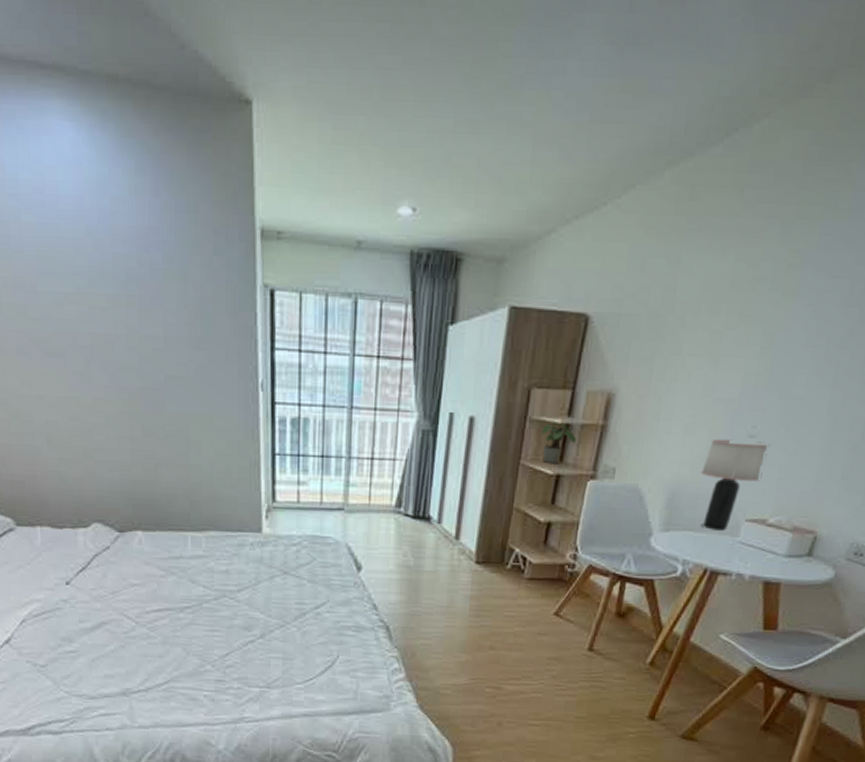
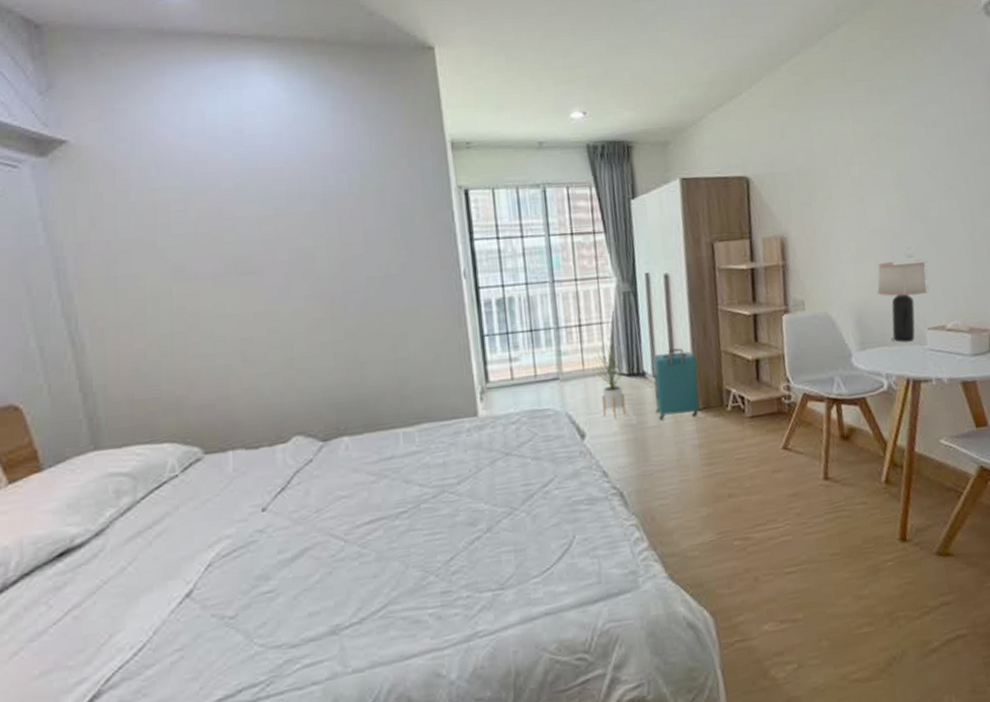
house plant: none [379,484,416,557] -> present [593,345,628,419]
suitcase: none [434,497,486,570] -> present [652,348,700,420]
potted plant: present [542,420,577,463] -> none [731,267,764,305]

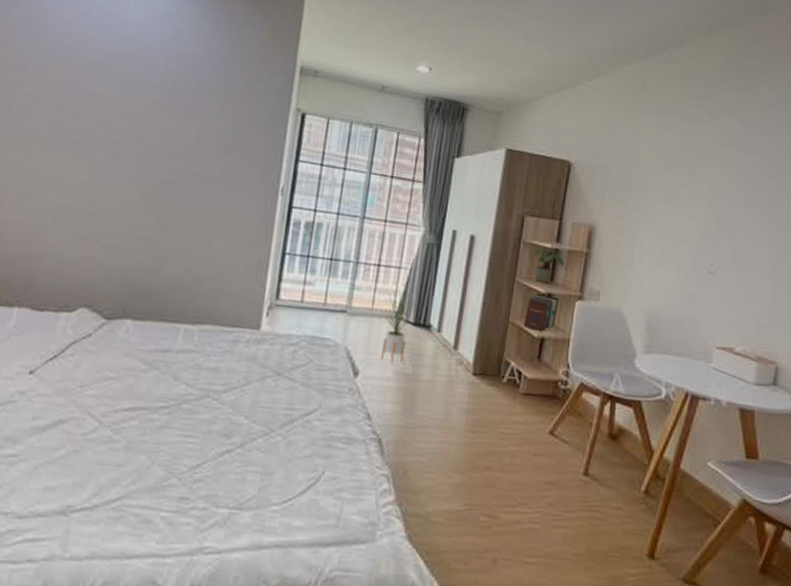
suitcase: present [652,348,700,420] -> none [432,308,484,381]
potted plant: none [731,267,764,305] -> present [534,244,565,283]
books: none [735,315,767,354] -> present [523,293,560,331]
table lamp: present [877,259,929,343] -> none [673,272,727,357]

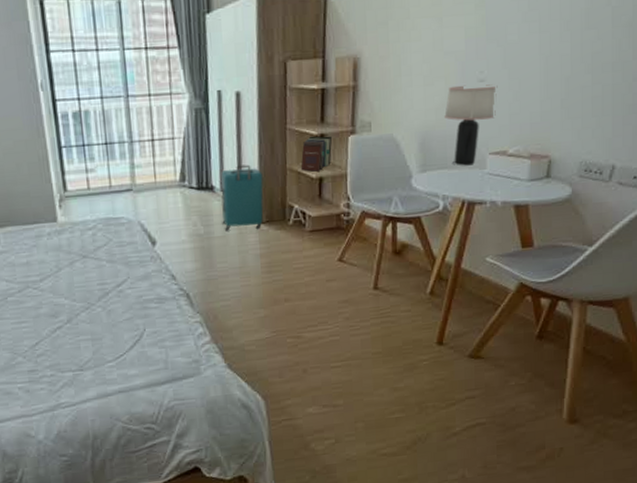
house plant: present [381,291,418,364] -> none [165,160,197,228]
suitcase: none [432,308,484,381] -> present [221,164,264,231]
potted plant: present [534,244,565,283] -> none [302,86,334,125]
table lamp: none [673,272,727,357] -> present [444,84,498,166]

